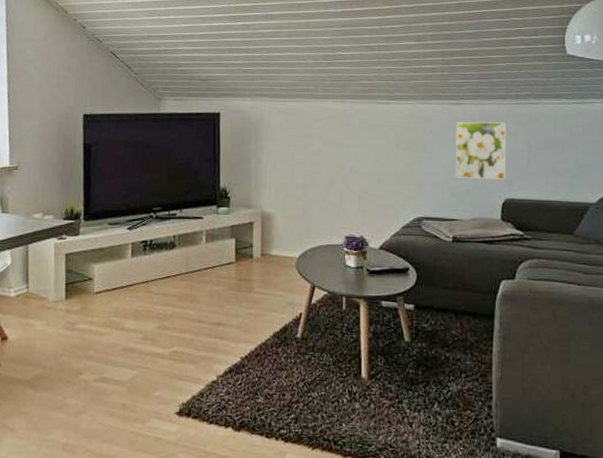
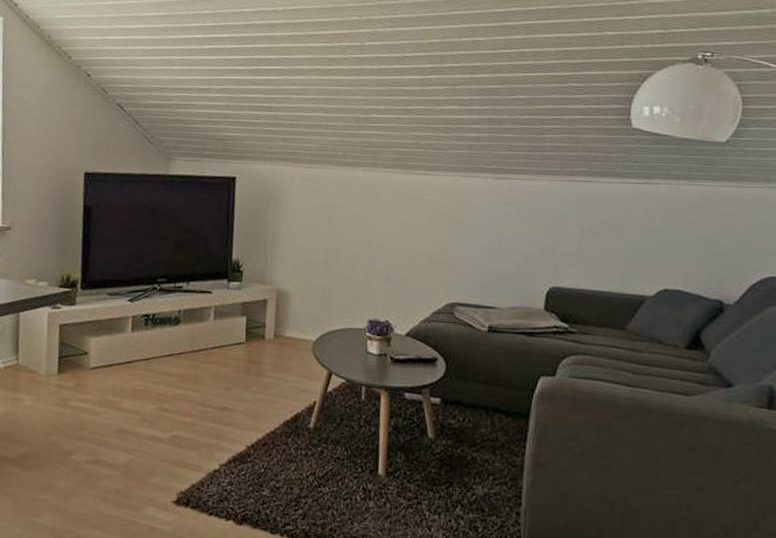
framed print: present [455,121,507,181] -> none [496,199,558,266]

